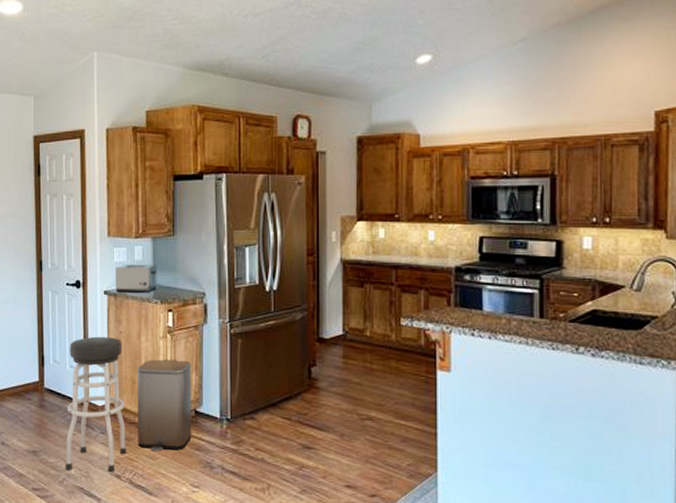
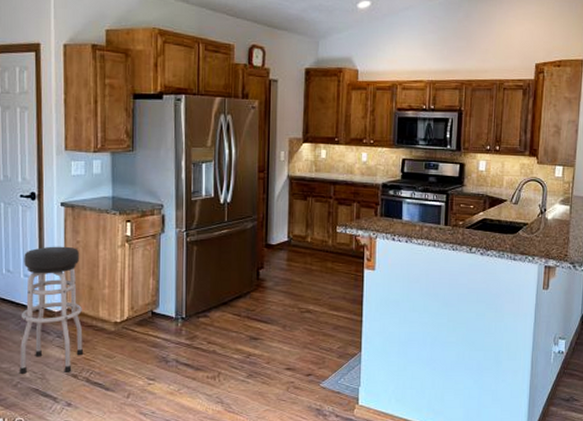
toaster: present [115,264,157,294] -> none [73,177,116,206]
pedal bin: present [137,359,192,452] -> none [94,266,149,351]

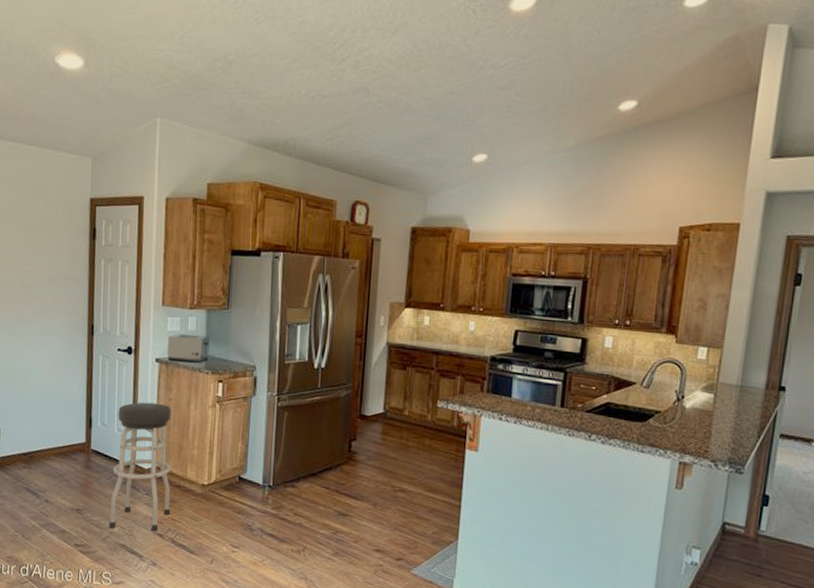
toaster: none [73,177,116,206] -> present [167,333,210,364]

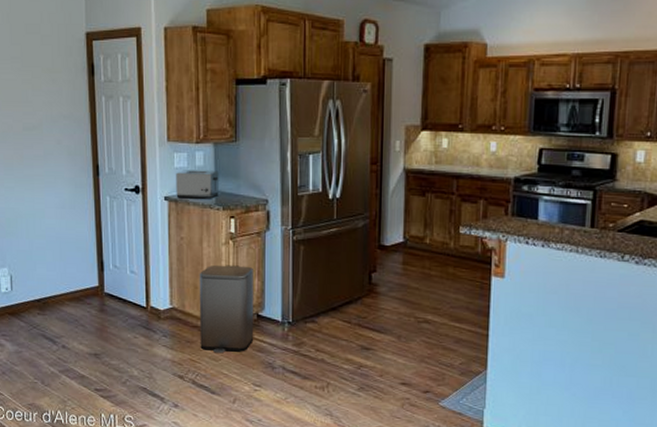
bar stool: present [108,402,172,531] -> none [127,242,190,373]
pedal bin: none [181,426,238,514] -> present [199,264,254,354]

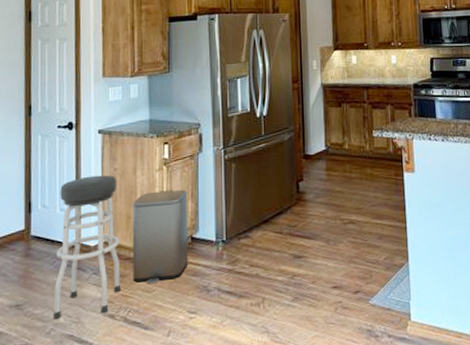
bar stool: none [127,242,190,373] -> present [52,175,122,319]
toaster: present [176,170,219,200] -> none [110,100,153,130]

